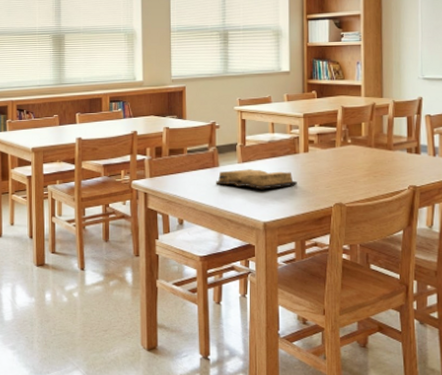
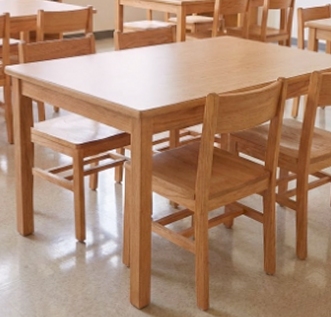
diary: present [216,169,297,190] -> none [93,57,173,78]

